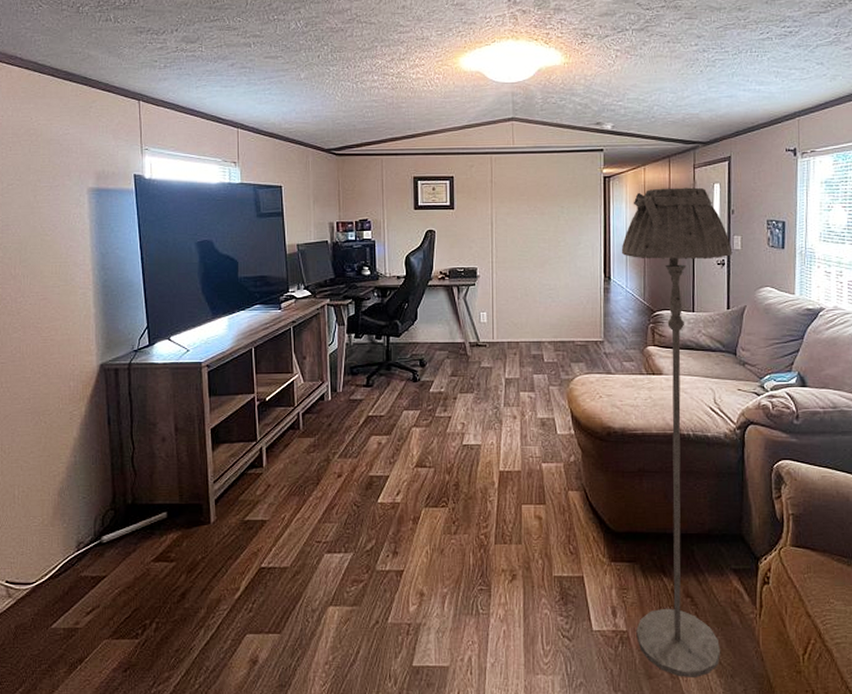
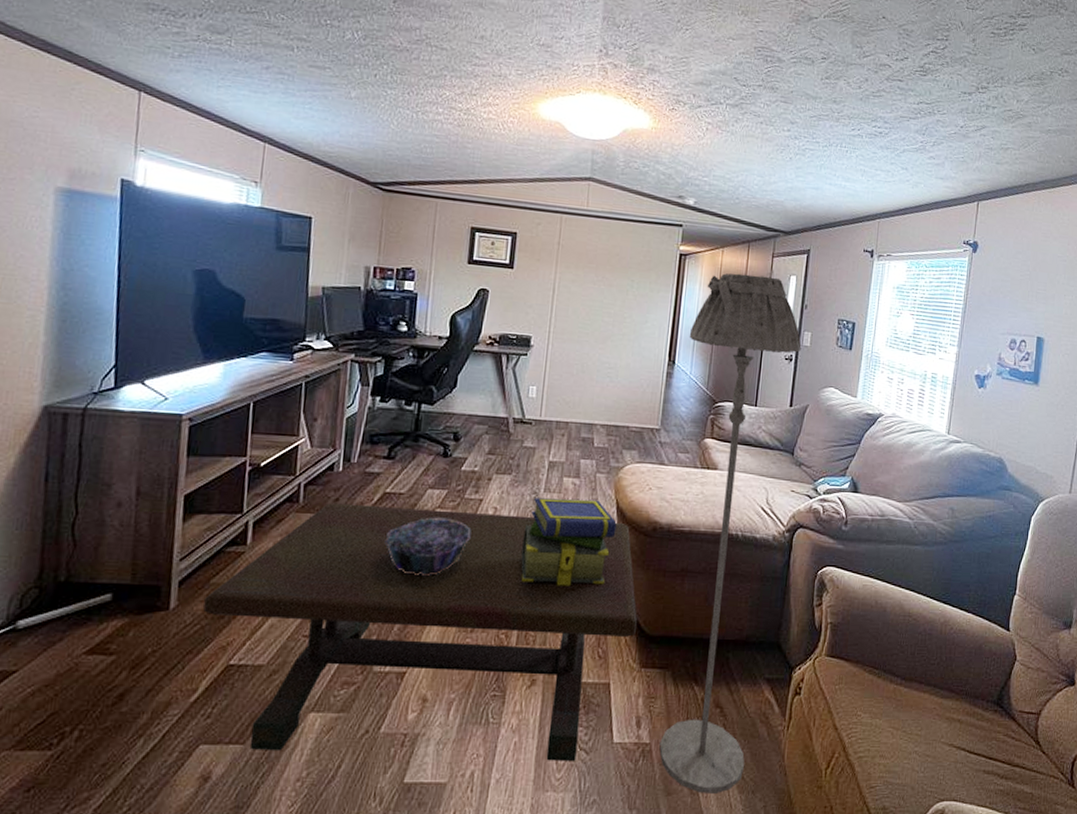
coffee table: none [236,427,602,647] -> present [203,503,637,761]
decorative bowl: none [374,434,445,486] -> present [386,517,471,575]
stack of books: none [490,410,573,490] -> present [521,498,617,587]

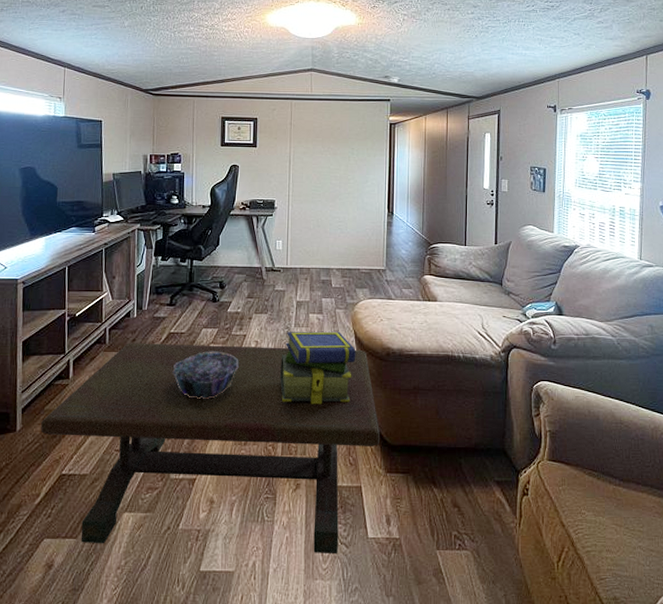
floor lamp: present [659,273,802,793] -> none [403,135,500,583]

